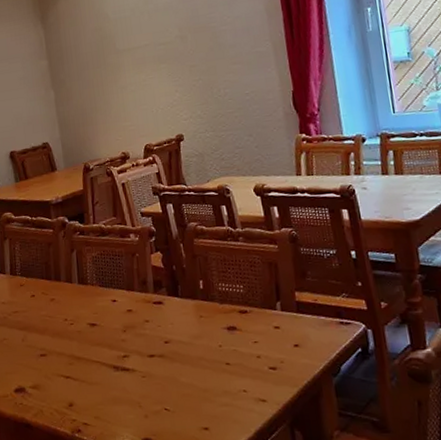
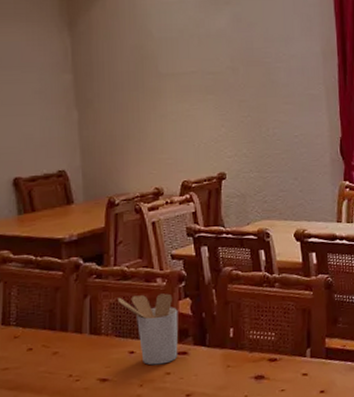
utensil holder: none [98,248,155,313] -> present [117,293,178,365]

